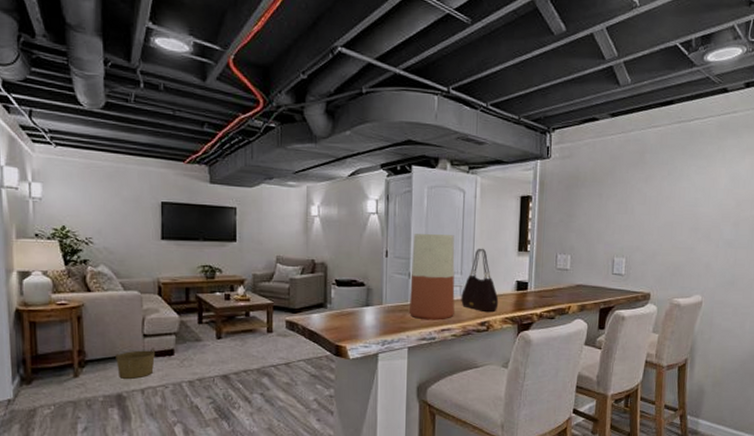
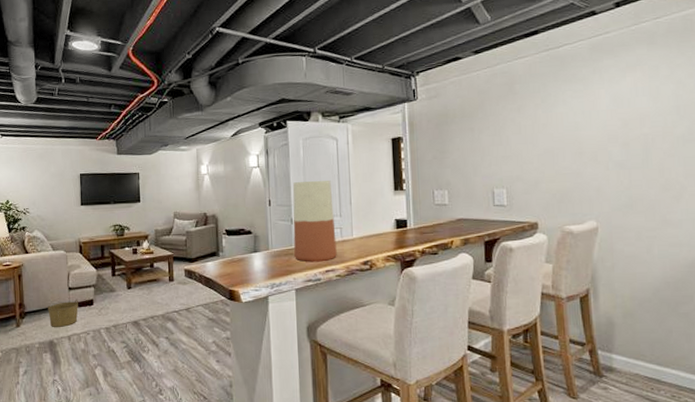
handbag: present [461,248,499,313] -> none [342,190,380,252]

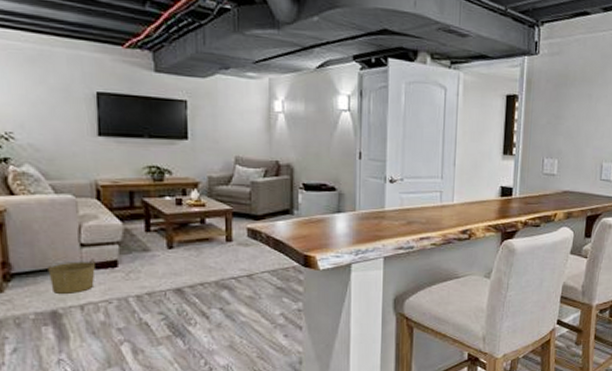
vase: present [292,181,337,262] -> none [385,134,435,228]

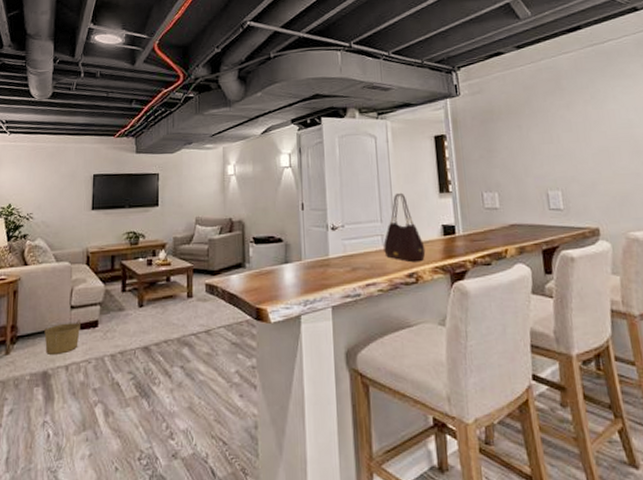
handbag: none [441,150,482,220] -> present [383,192,426,263]

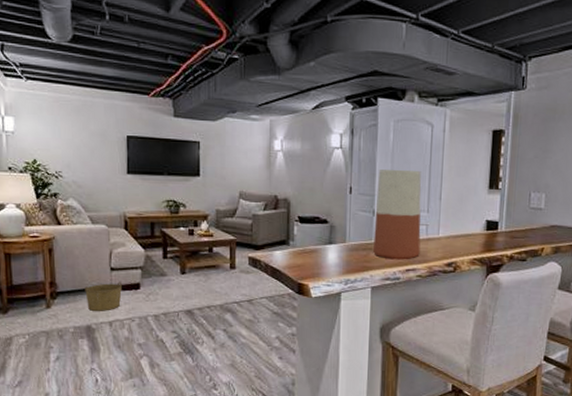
vase: none [328,182,378,275] -> present [373,170,422,260]
handbag: present [383,192,426,263] -> none [427,185,467,253]

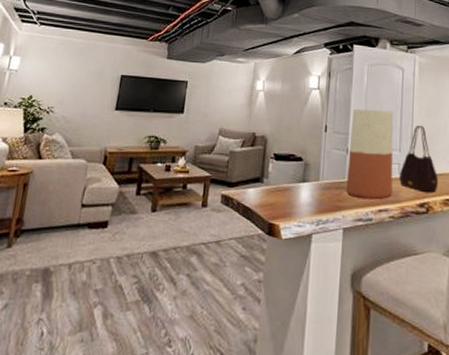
basket: present [85,281,122,311] -> none [49,219,90,252]
handbag: none [427,185,467,253] -> present [399,125,439,194]

